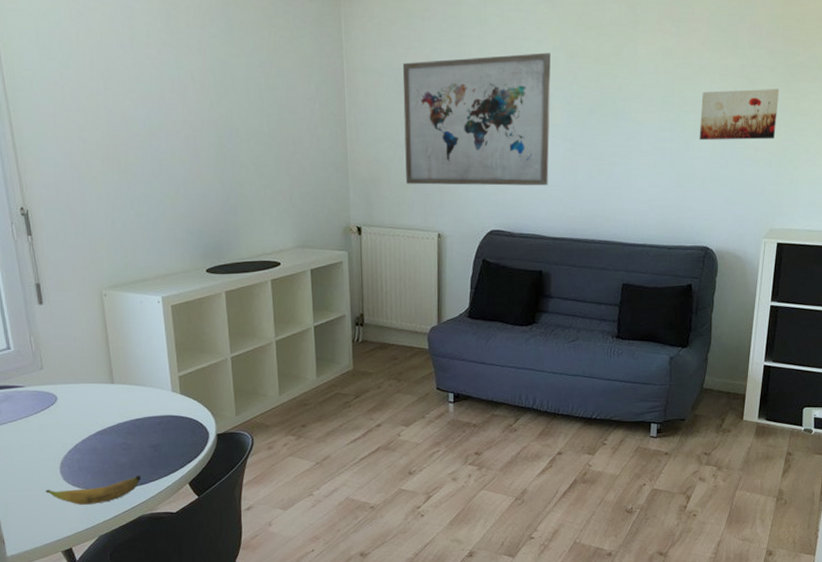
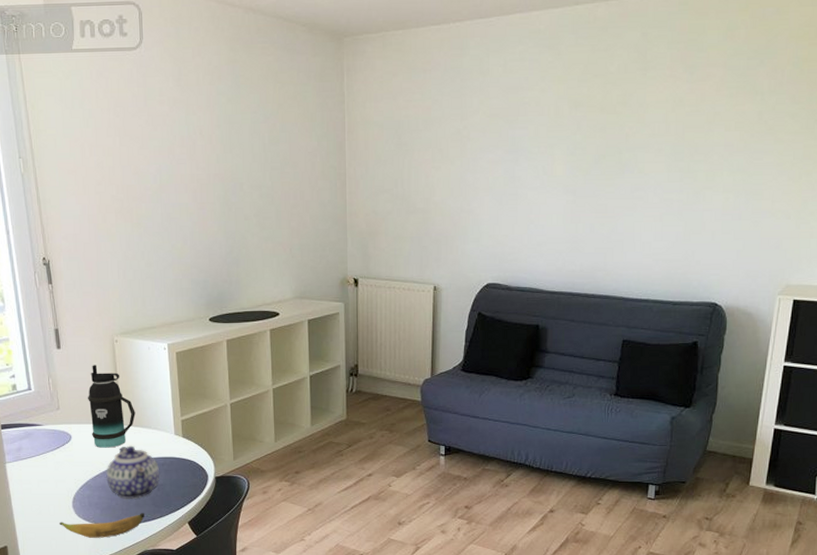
bottle: none [75,321,128,409] -> present [88,365,136,448]
teapot: none [97,405,156,462] -> present [106,446,159,500]
wall art: present [402,53,551,186] -> none [403,102,554,239]
wall art: present [699,89,780,141] -> none [710,136,802,192]

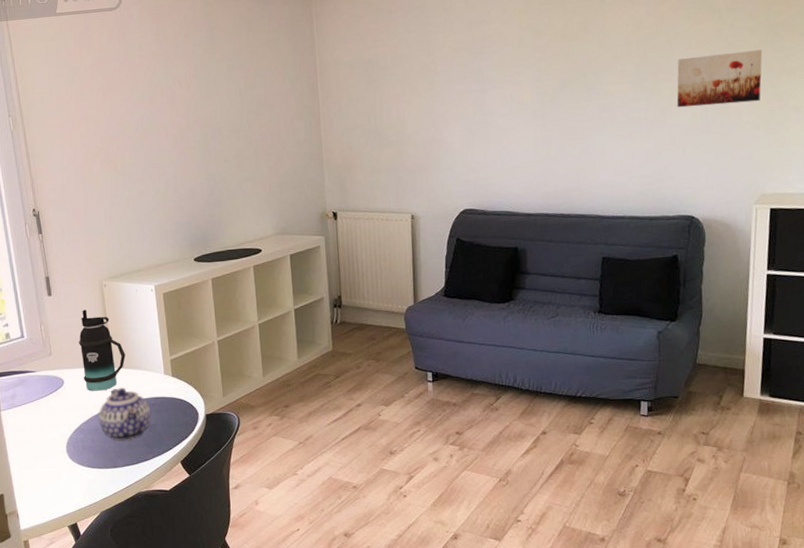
banana: present [59,513,145,538] -> none [54,454,137,482]
wall art: none [710,136,802,192] -> present [676,49,763,108]

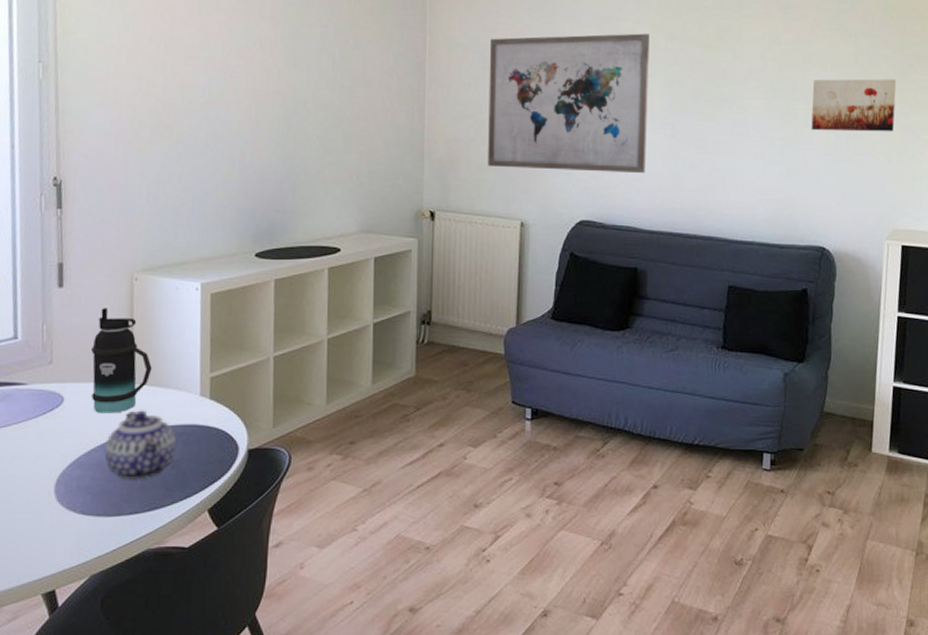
wall art: none [372,33,521,169] -> present [488,33,649,174]

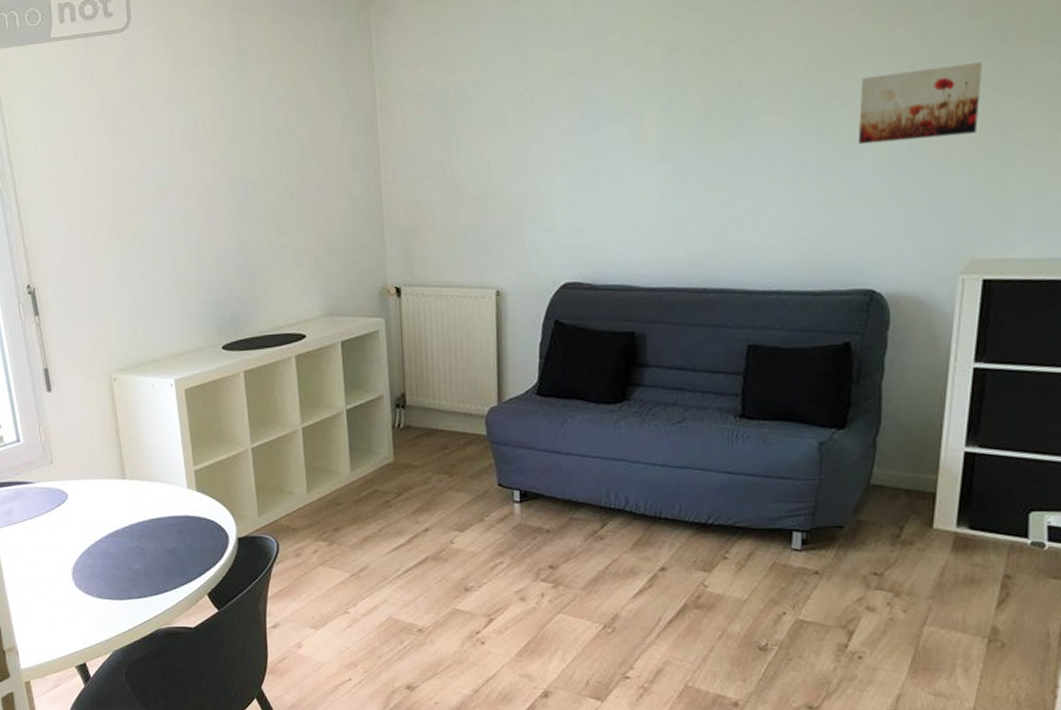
bottle: present [91,308,152,413] -> none [85,409,141,507]
teapot: present [104,410,176,481] -> none [109,503,172,568]
wall art: present [488,33,649,174] -> none [447,48,642,231]

